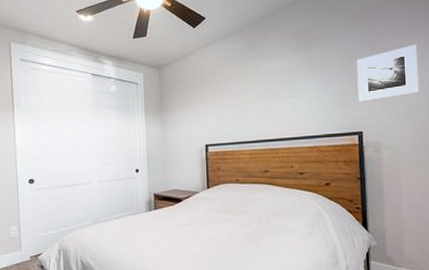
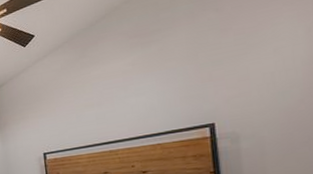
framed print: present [356,45,419,102] -> none [204,17,288,92]

